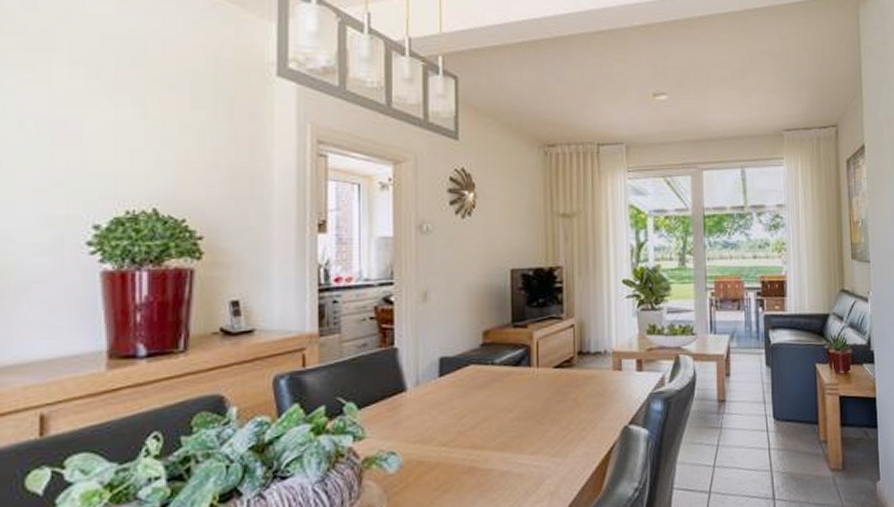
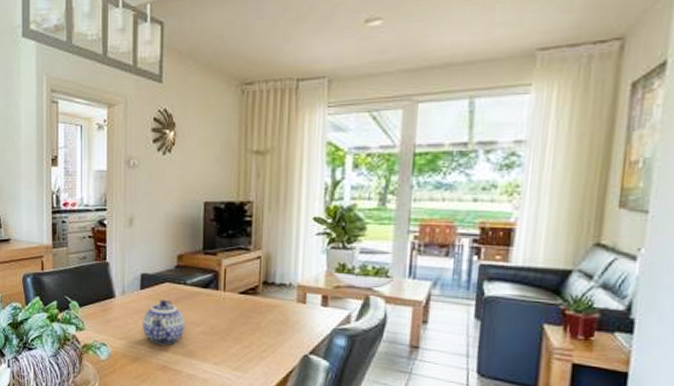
teapot: none [441,385,495,441] -> present [141,299,185,345]

